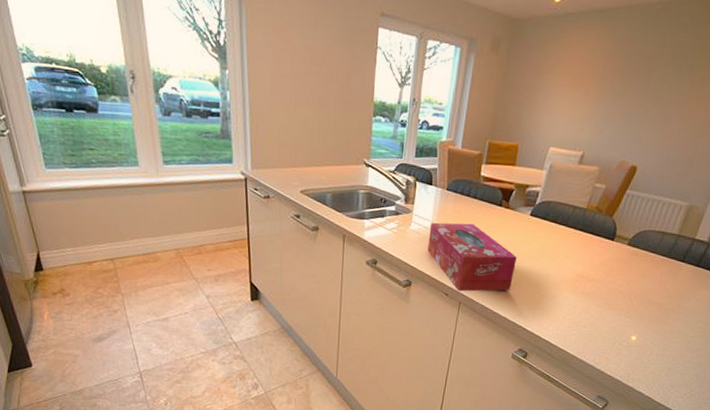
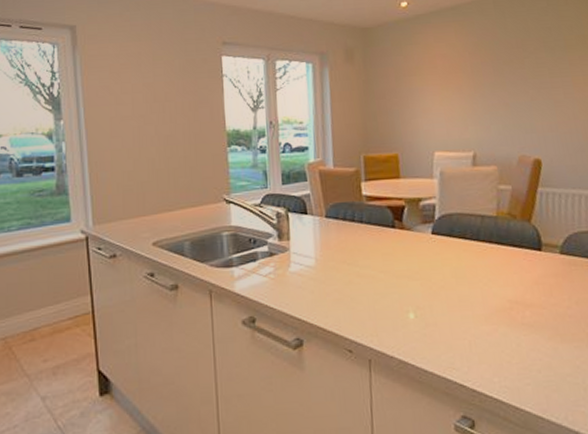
tissue box: present [427,222,517,292] -> none [314,254,431,345]

